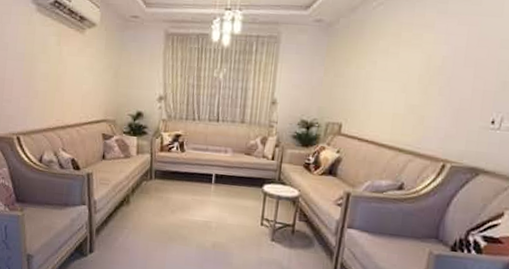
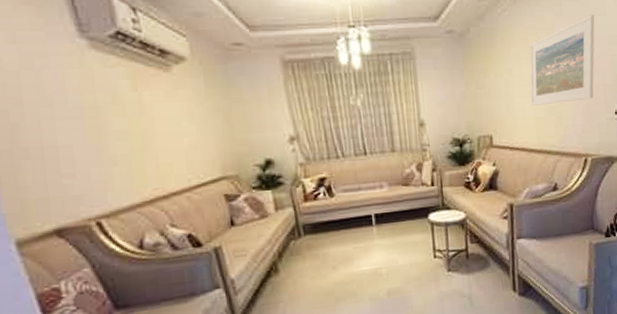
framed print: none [390,14,488,104] -> present [529,14,595,106]

